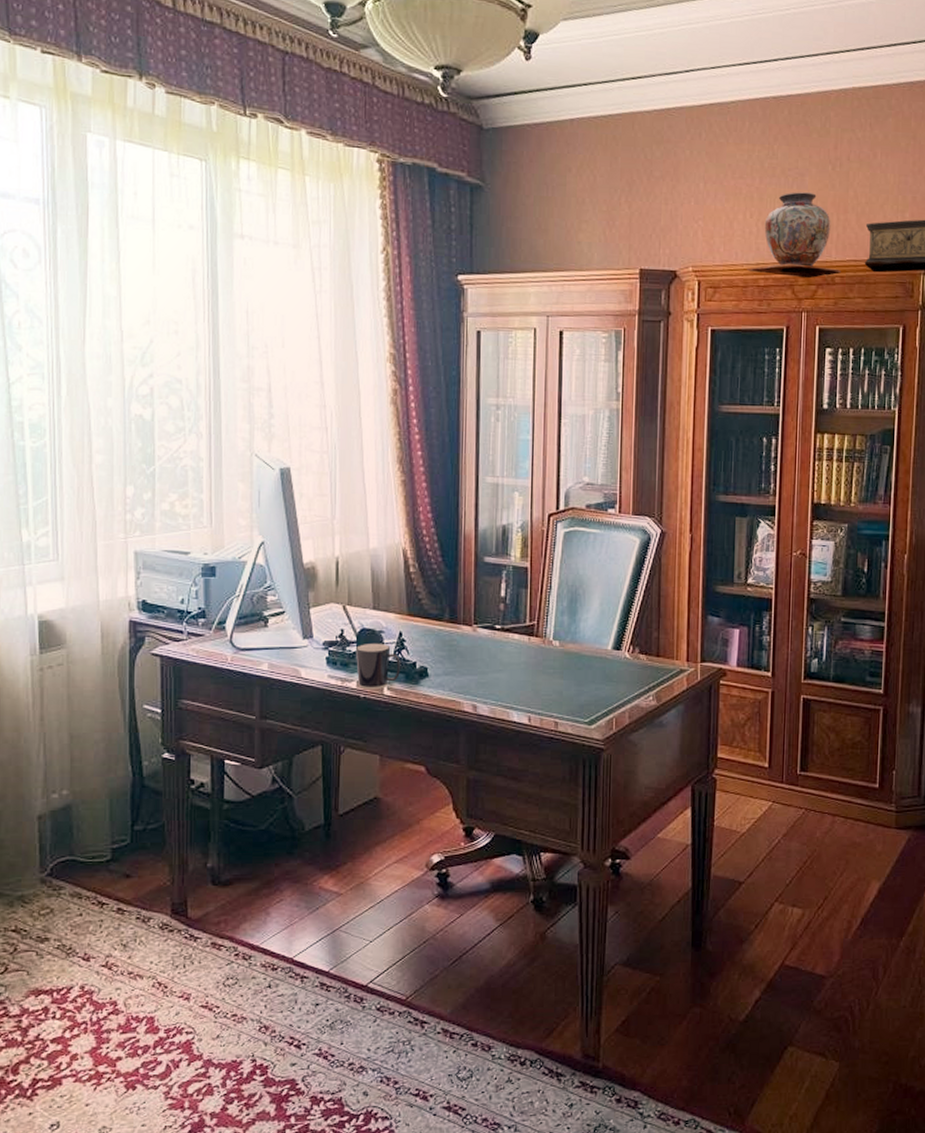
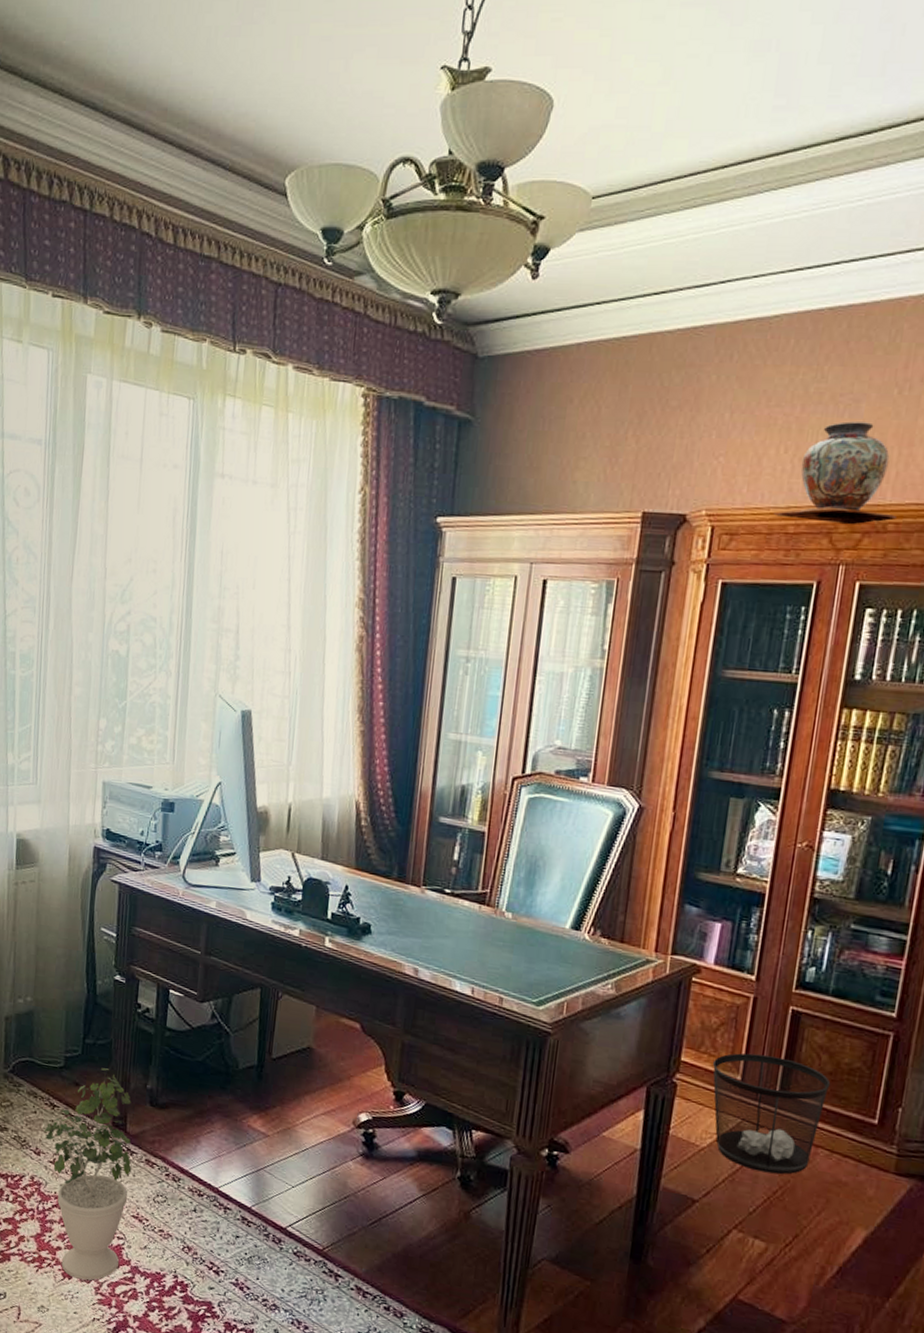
potted plant: none [92,854,197,1087] -> present [44,1068,132,1281]
mug: present [355,643,402,690] -> none [300,893,345,941]
waste bin: none [743,742,840,846] -> present [712,1053,831,1175]

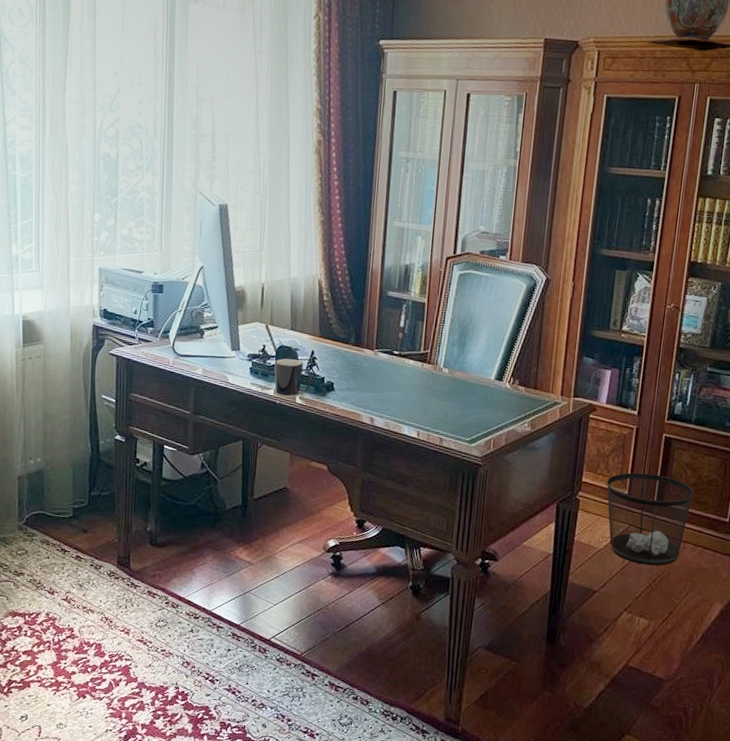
potted plant: present [44,1068,132,1281] -> none [56,515,136,698]
mug: none [300,893,345,941] -> present [274,358,312,399]

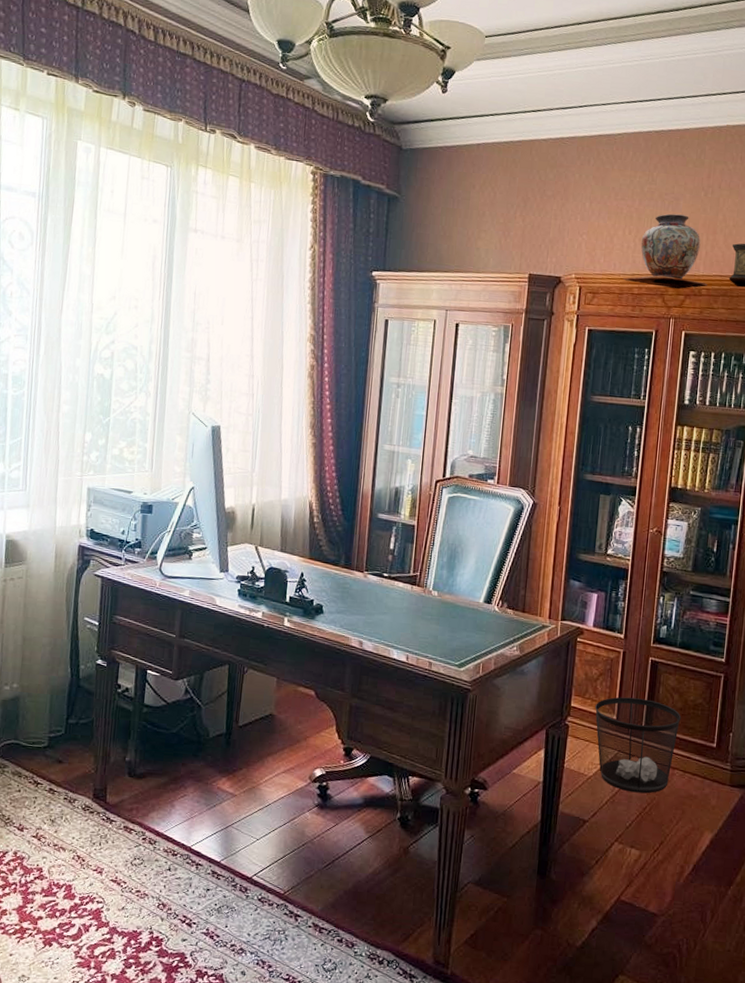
mug: present [274,358,312,399] -> none [263,580,301,621]

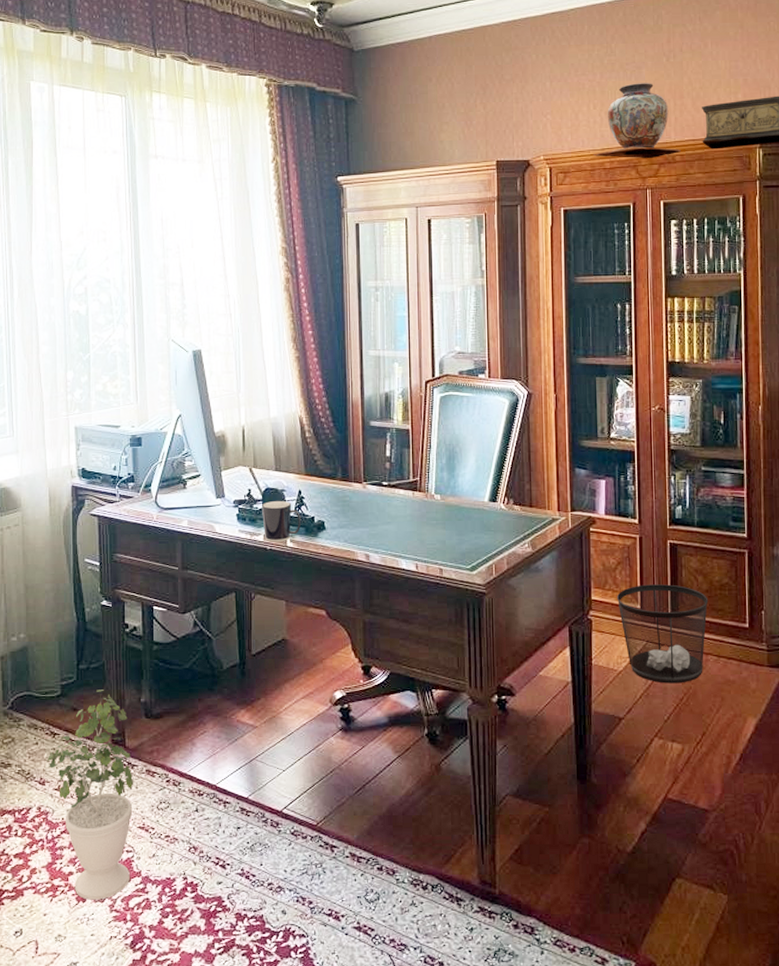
potted plant: none [27,745,111,946] -> present [46,690,134,900]
mug: none [263,580,301,621] -> present [261,500,302,542]

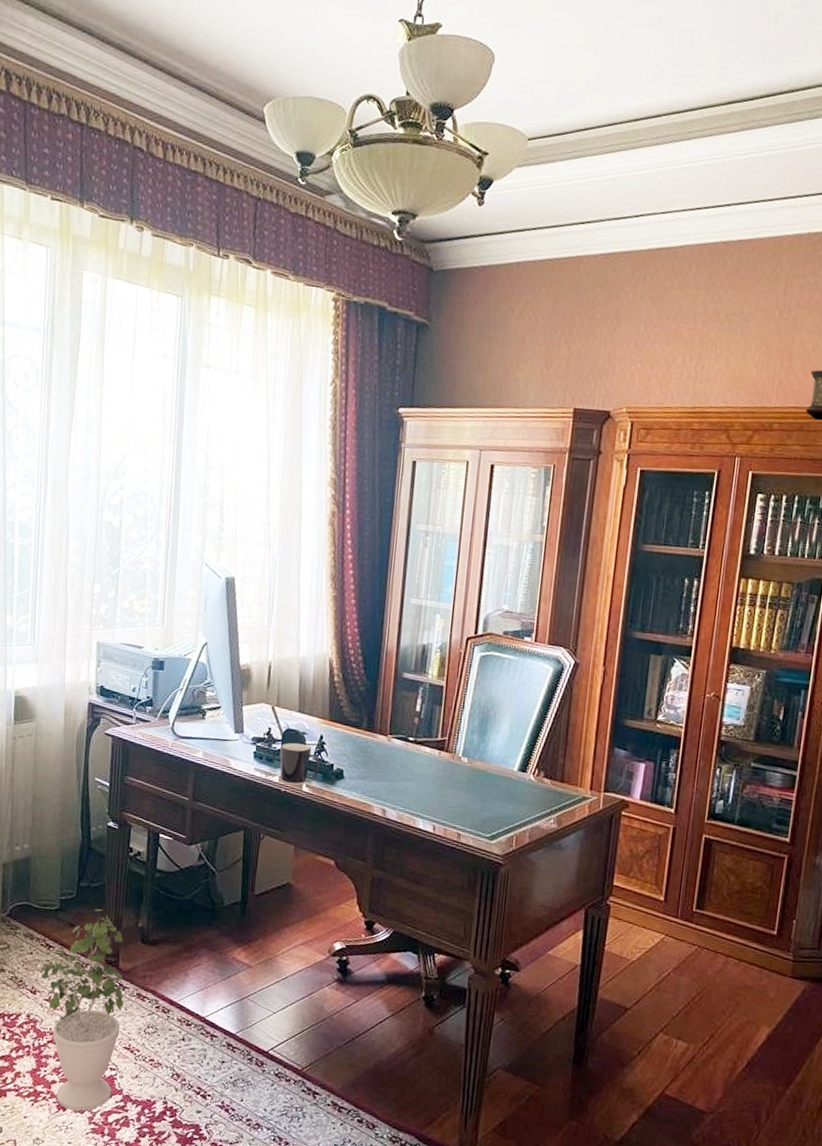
decorative vase: present [593,83,682,159] -> none [681,337,781,424]
waste bin: present [616,584,709,684] -> none [639,876,738,982]

